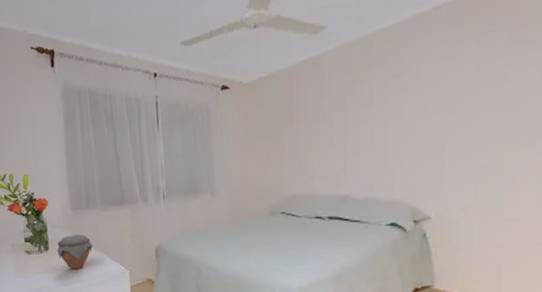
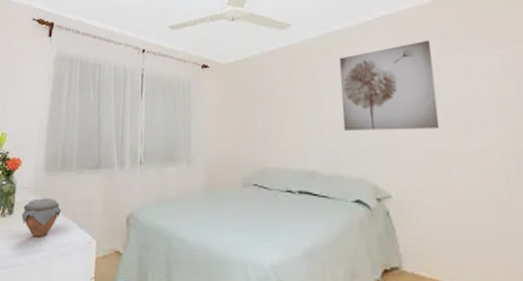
wall art: none [382,30,501,150] -> present [340,40,440,131]

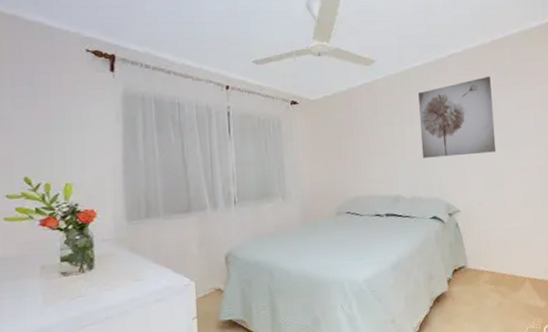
jar: present [21,198,62,237] -> none [105,247,153,289]

